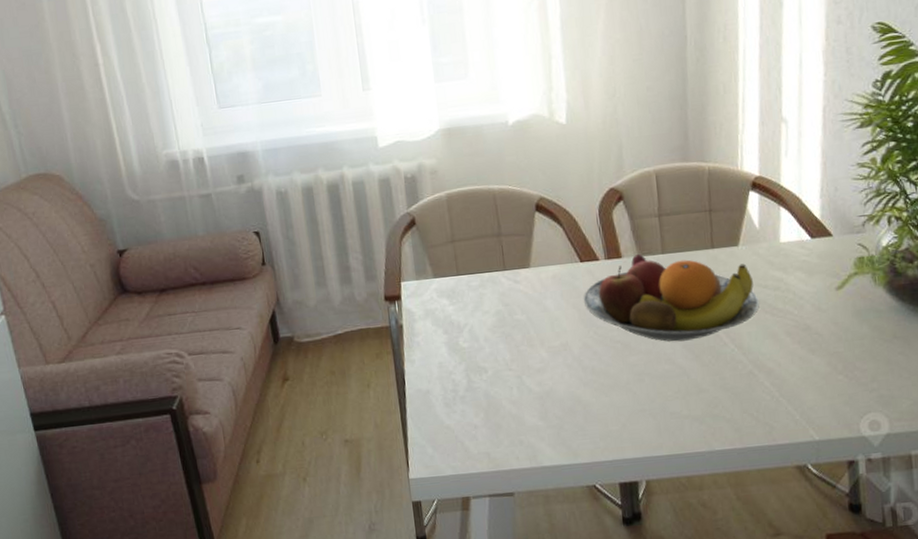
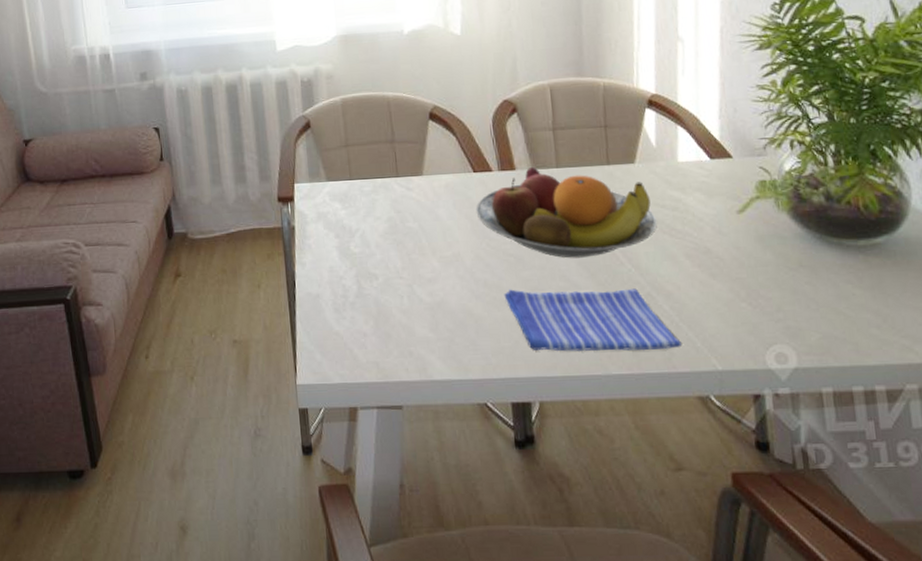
dish towel: none [611,367,782,432] -> present [504,288,683,352]

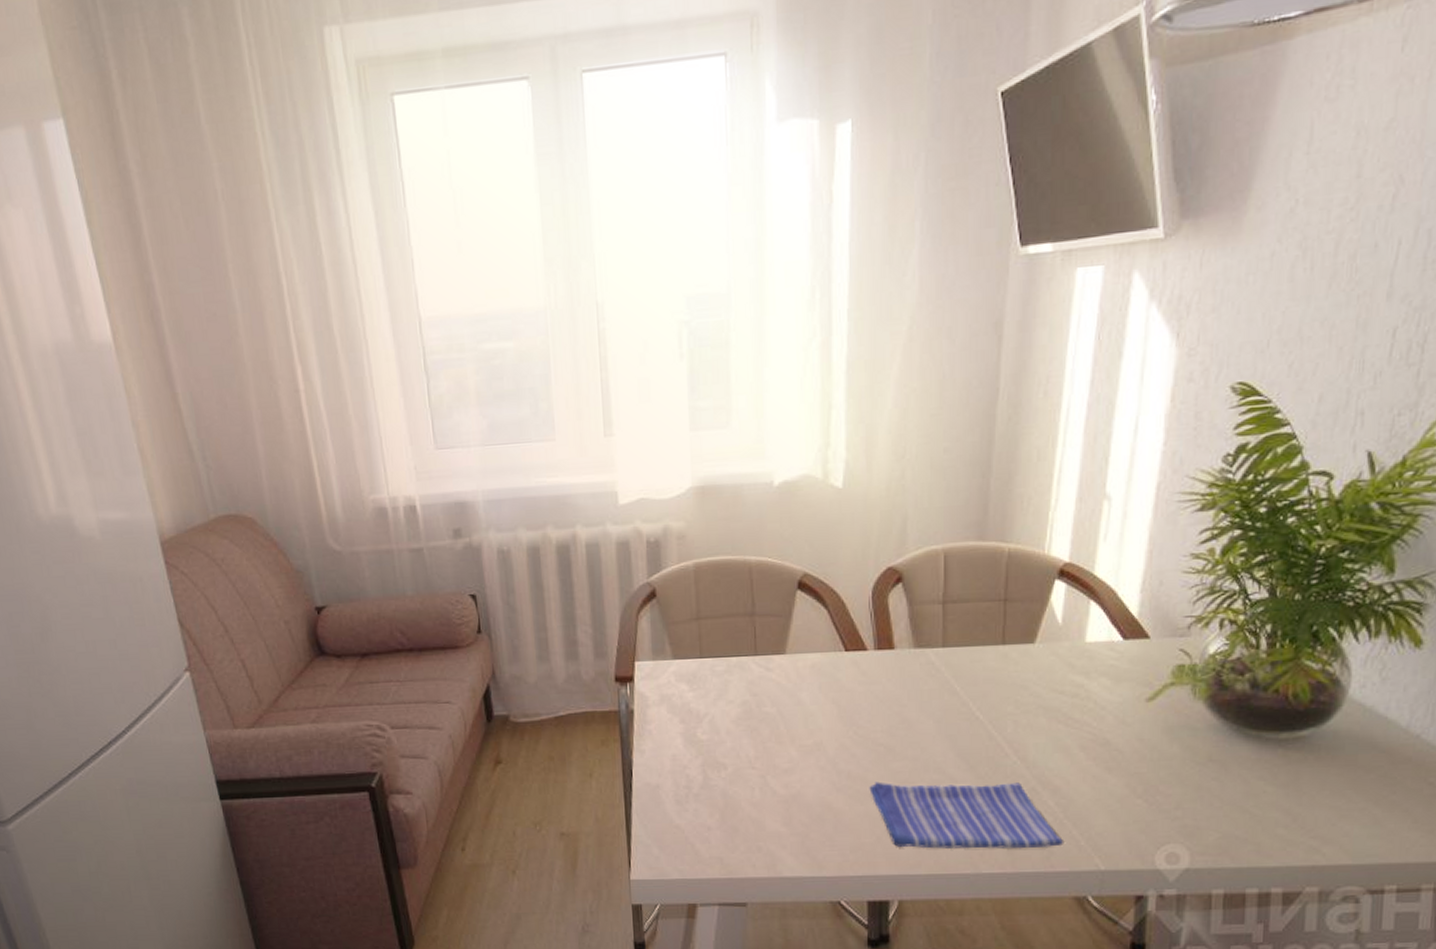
fruit bowl: present [476,166,657,258] -> none [844,645,1052,749]

